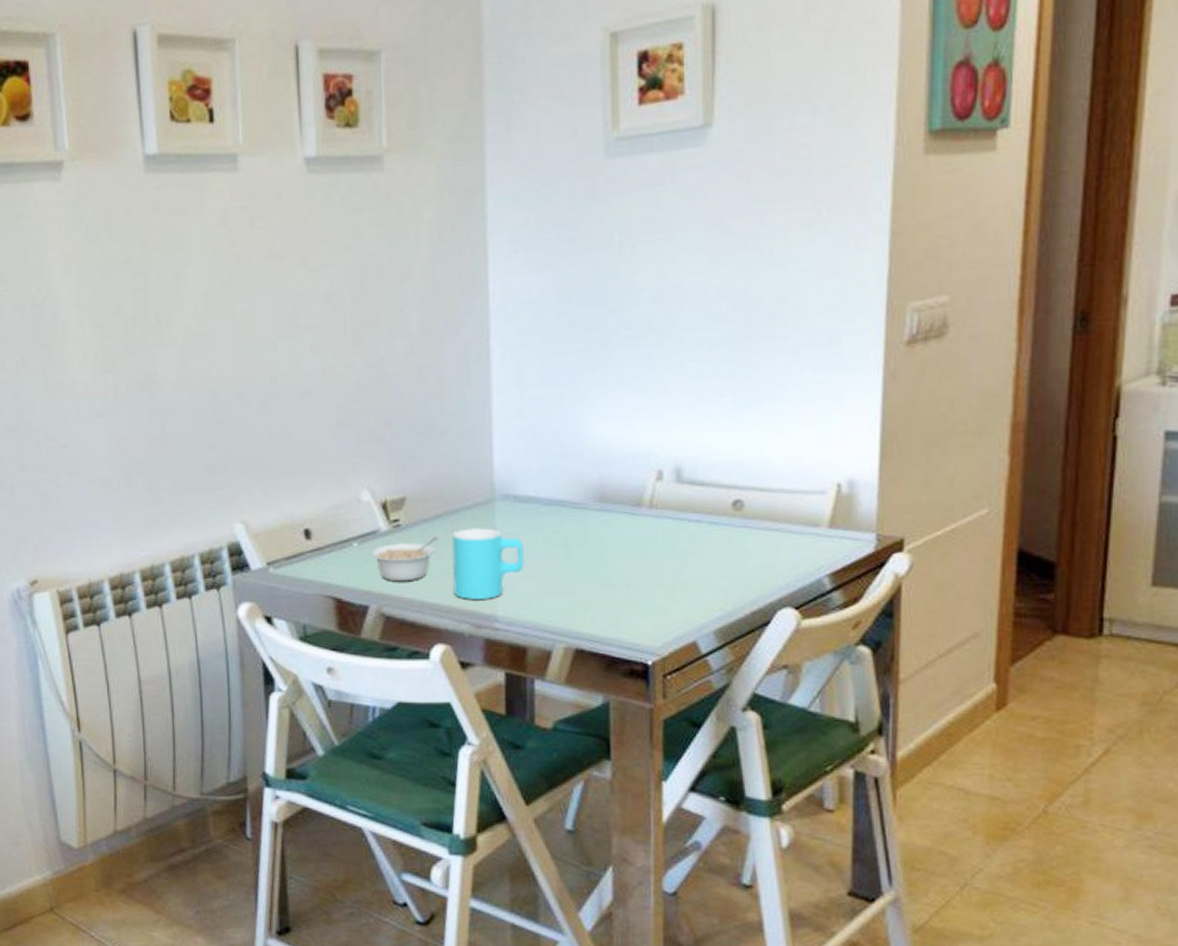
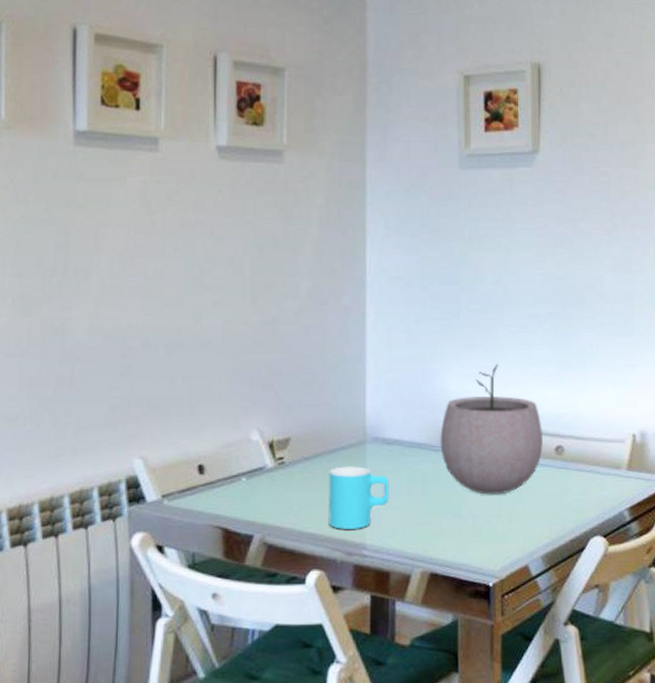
legume: present [370,536,439,582] -> none [257,473,317,513]
plant pot: none [585,401,716,559] -> present [440,363,543,495]

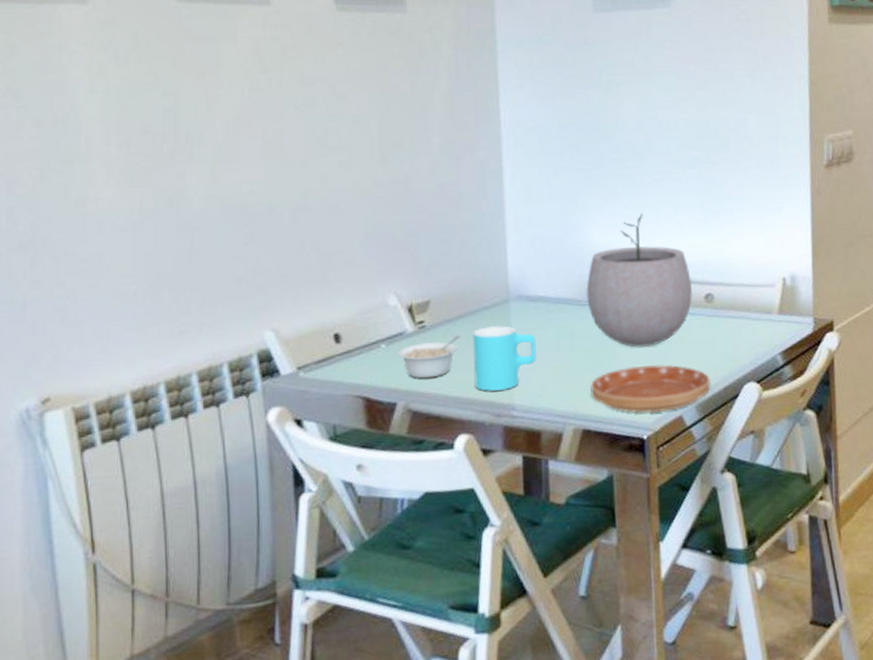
legume: none [257,473,317,513] -> present [397,335,461,379]
saucer: none [440,512,558,561] -> present [590,364,712,414]

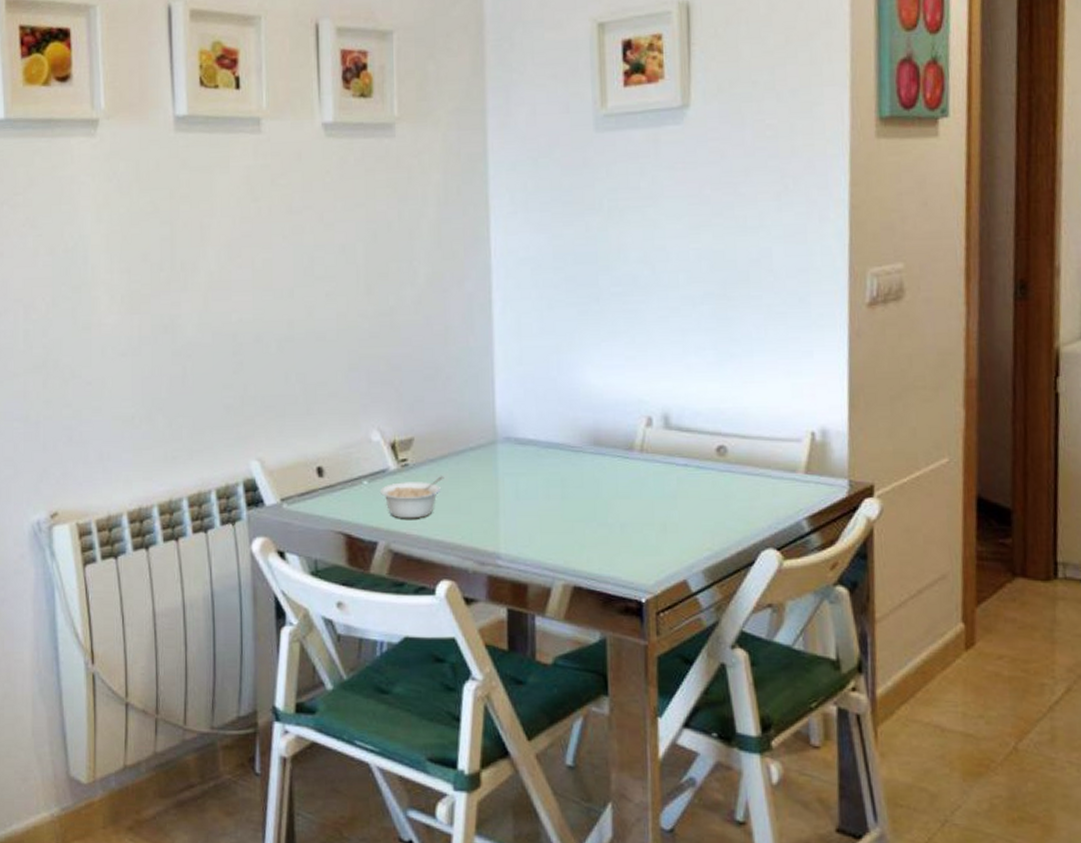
cup: present [472,326,537,391] -> none [457,469,525,537]
plant pot: present [586,212,692,347] -> none [580,352,702,501]
saucer: present [590,364,712,414] -> none [583,521,722,575]

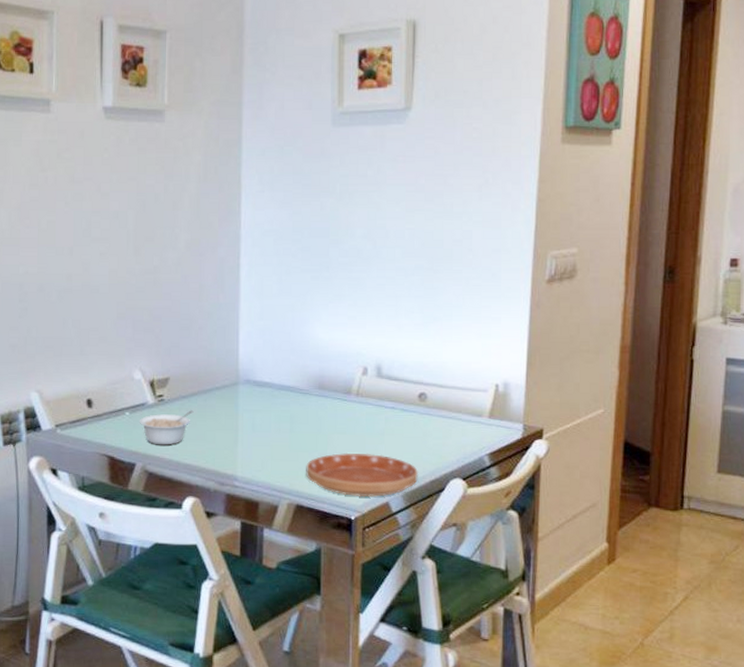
saucer: none [583,521,722,575] -> present [306,452,419,498]

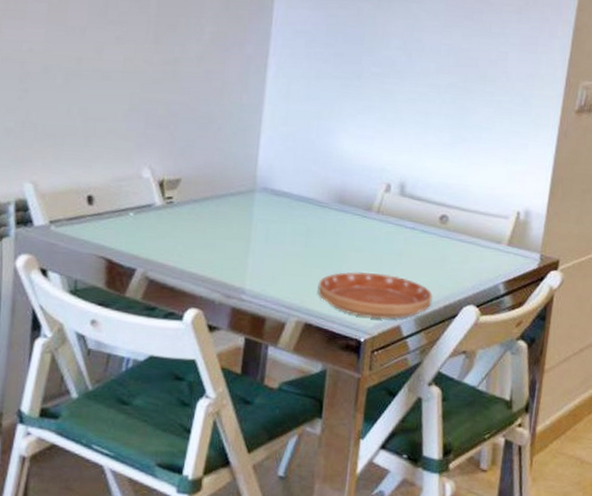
legume: present [139,410,194,445] -> none [143,215,204,252]

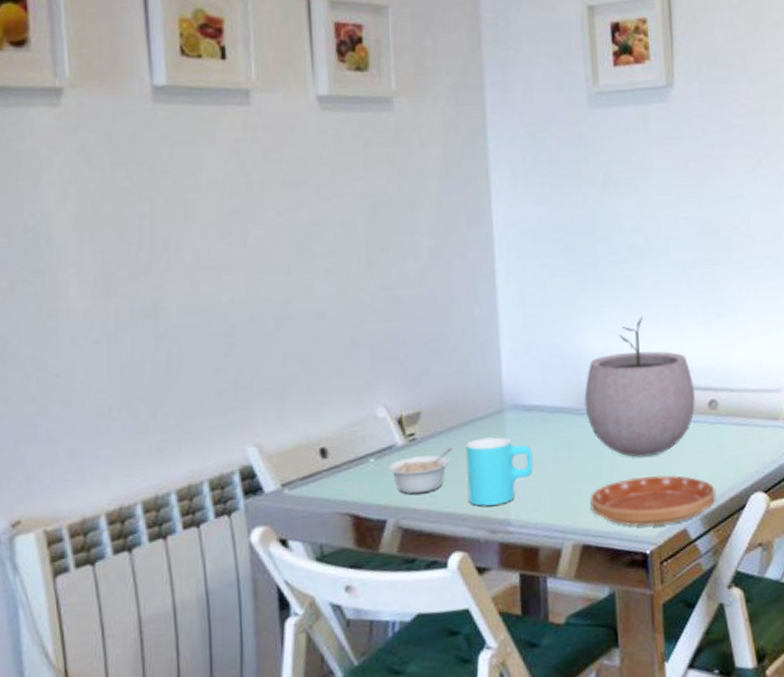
legume: none [143,215,204,252] -> present [387,448,453,494]
cup: none [211,212,274,274] -> present [465,437,533,506]
plant pot: none [327,128,430,256] -> present [584,316,695,457]

